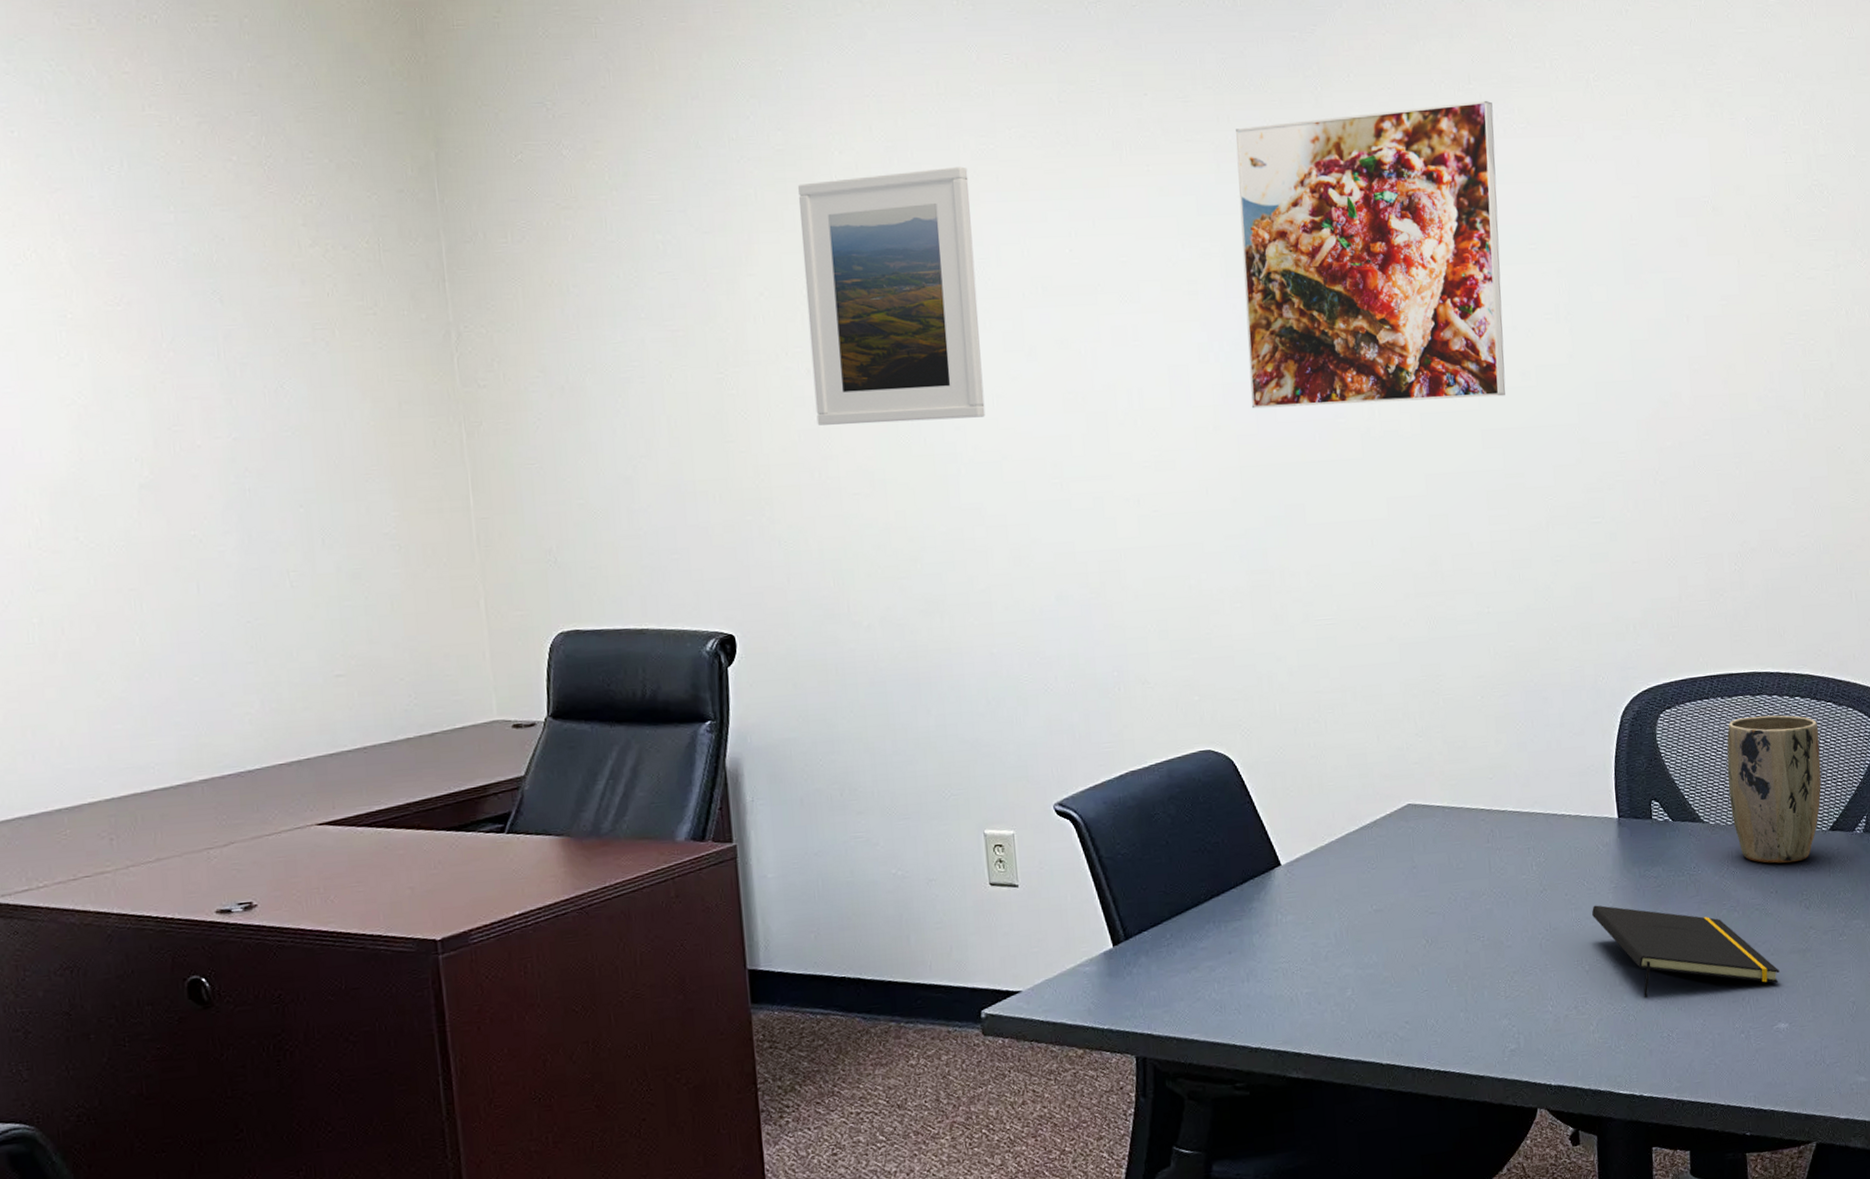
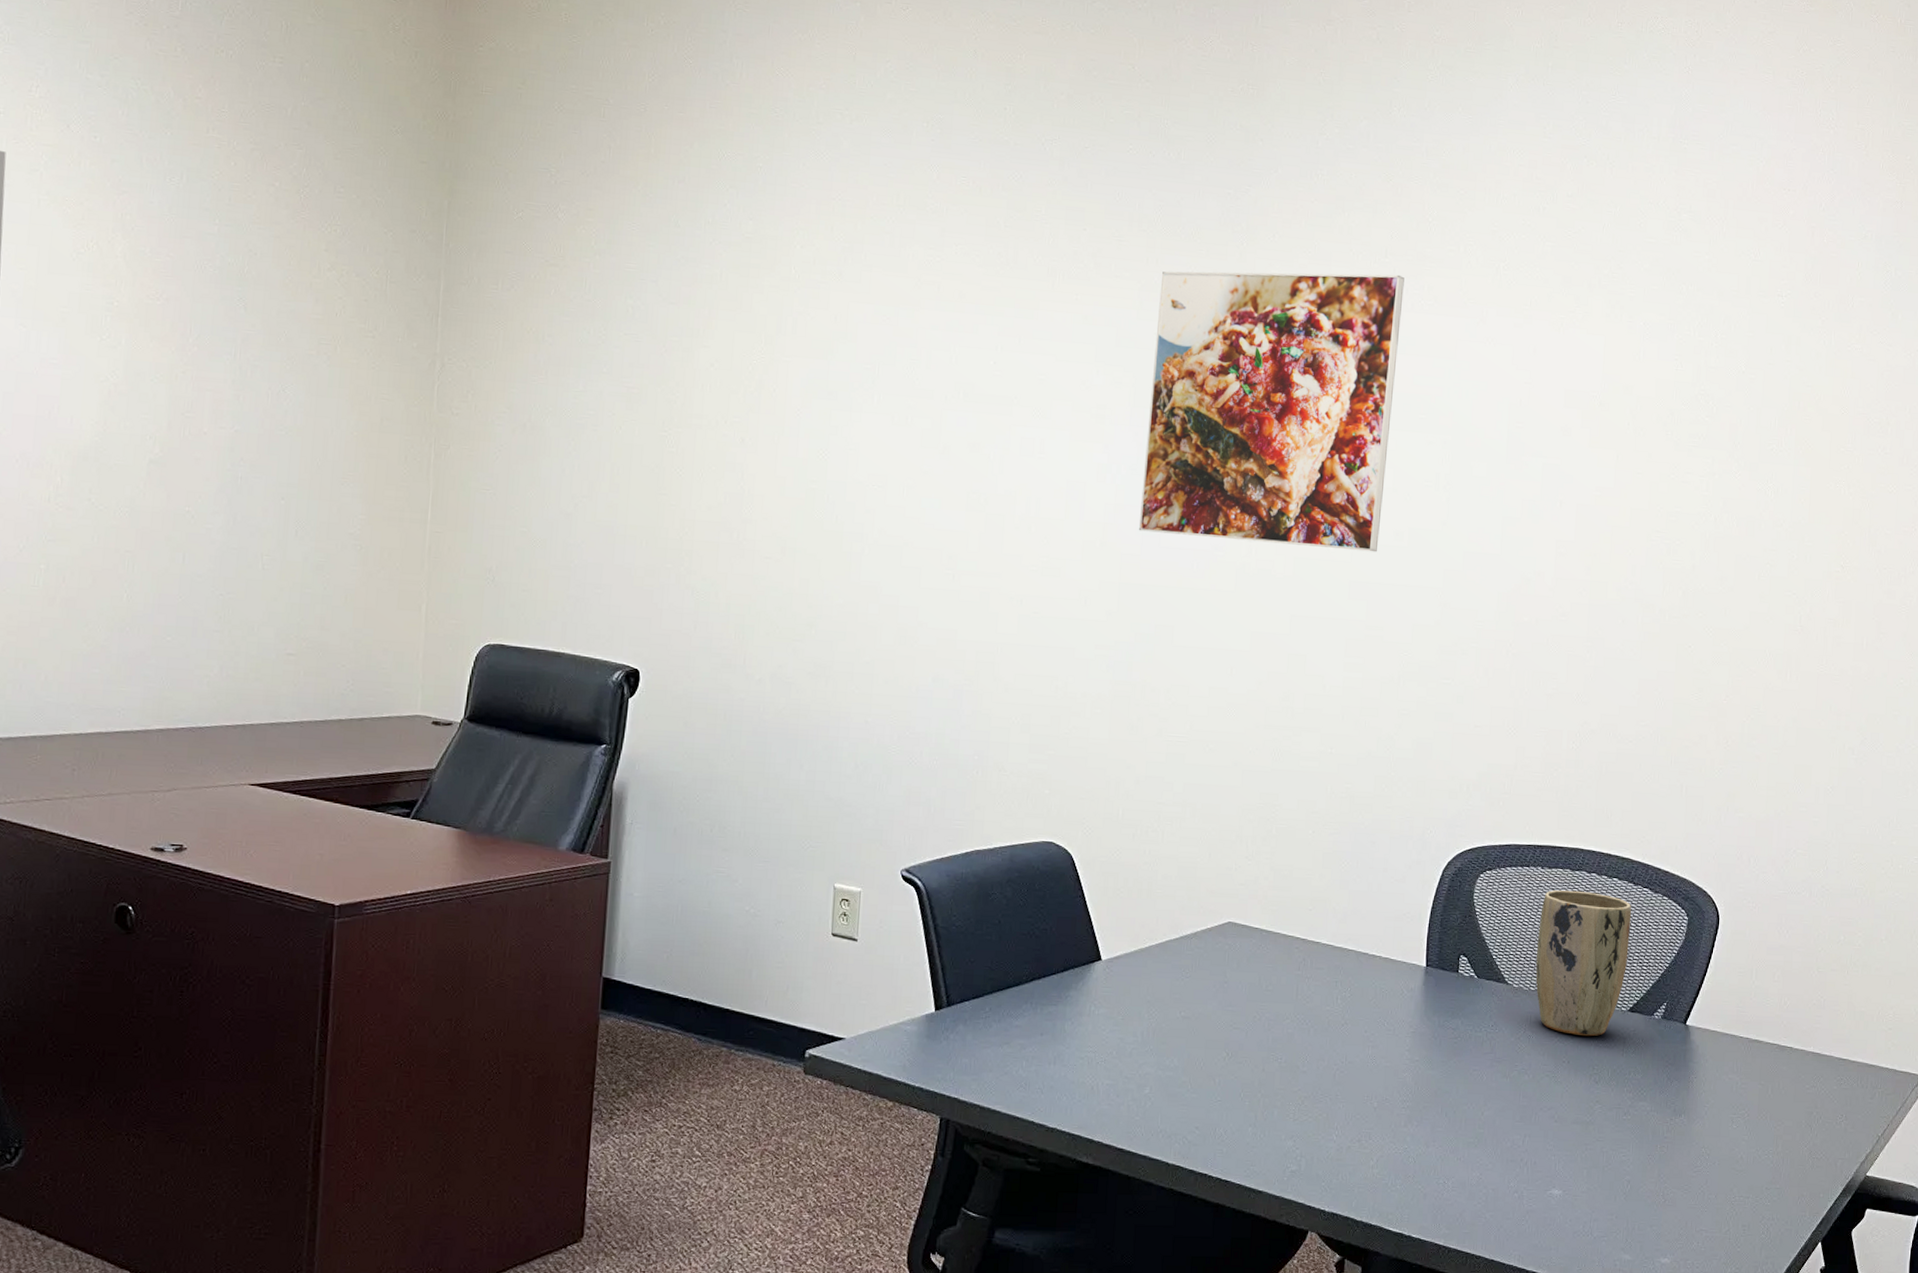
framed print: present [798,166,986,425] -> none [743,270,913,504]
notepad: present [1592,905,1780,998] -> none [1388,1046,1561,1149]

